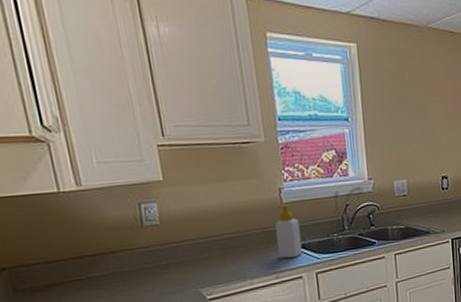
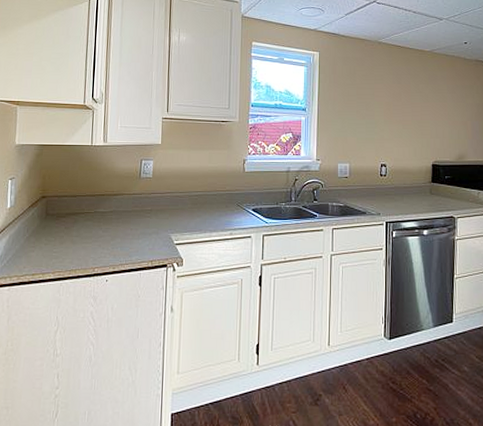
soap bottle: present [274,204,303,259] -> none [235,173,255,219]

